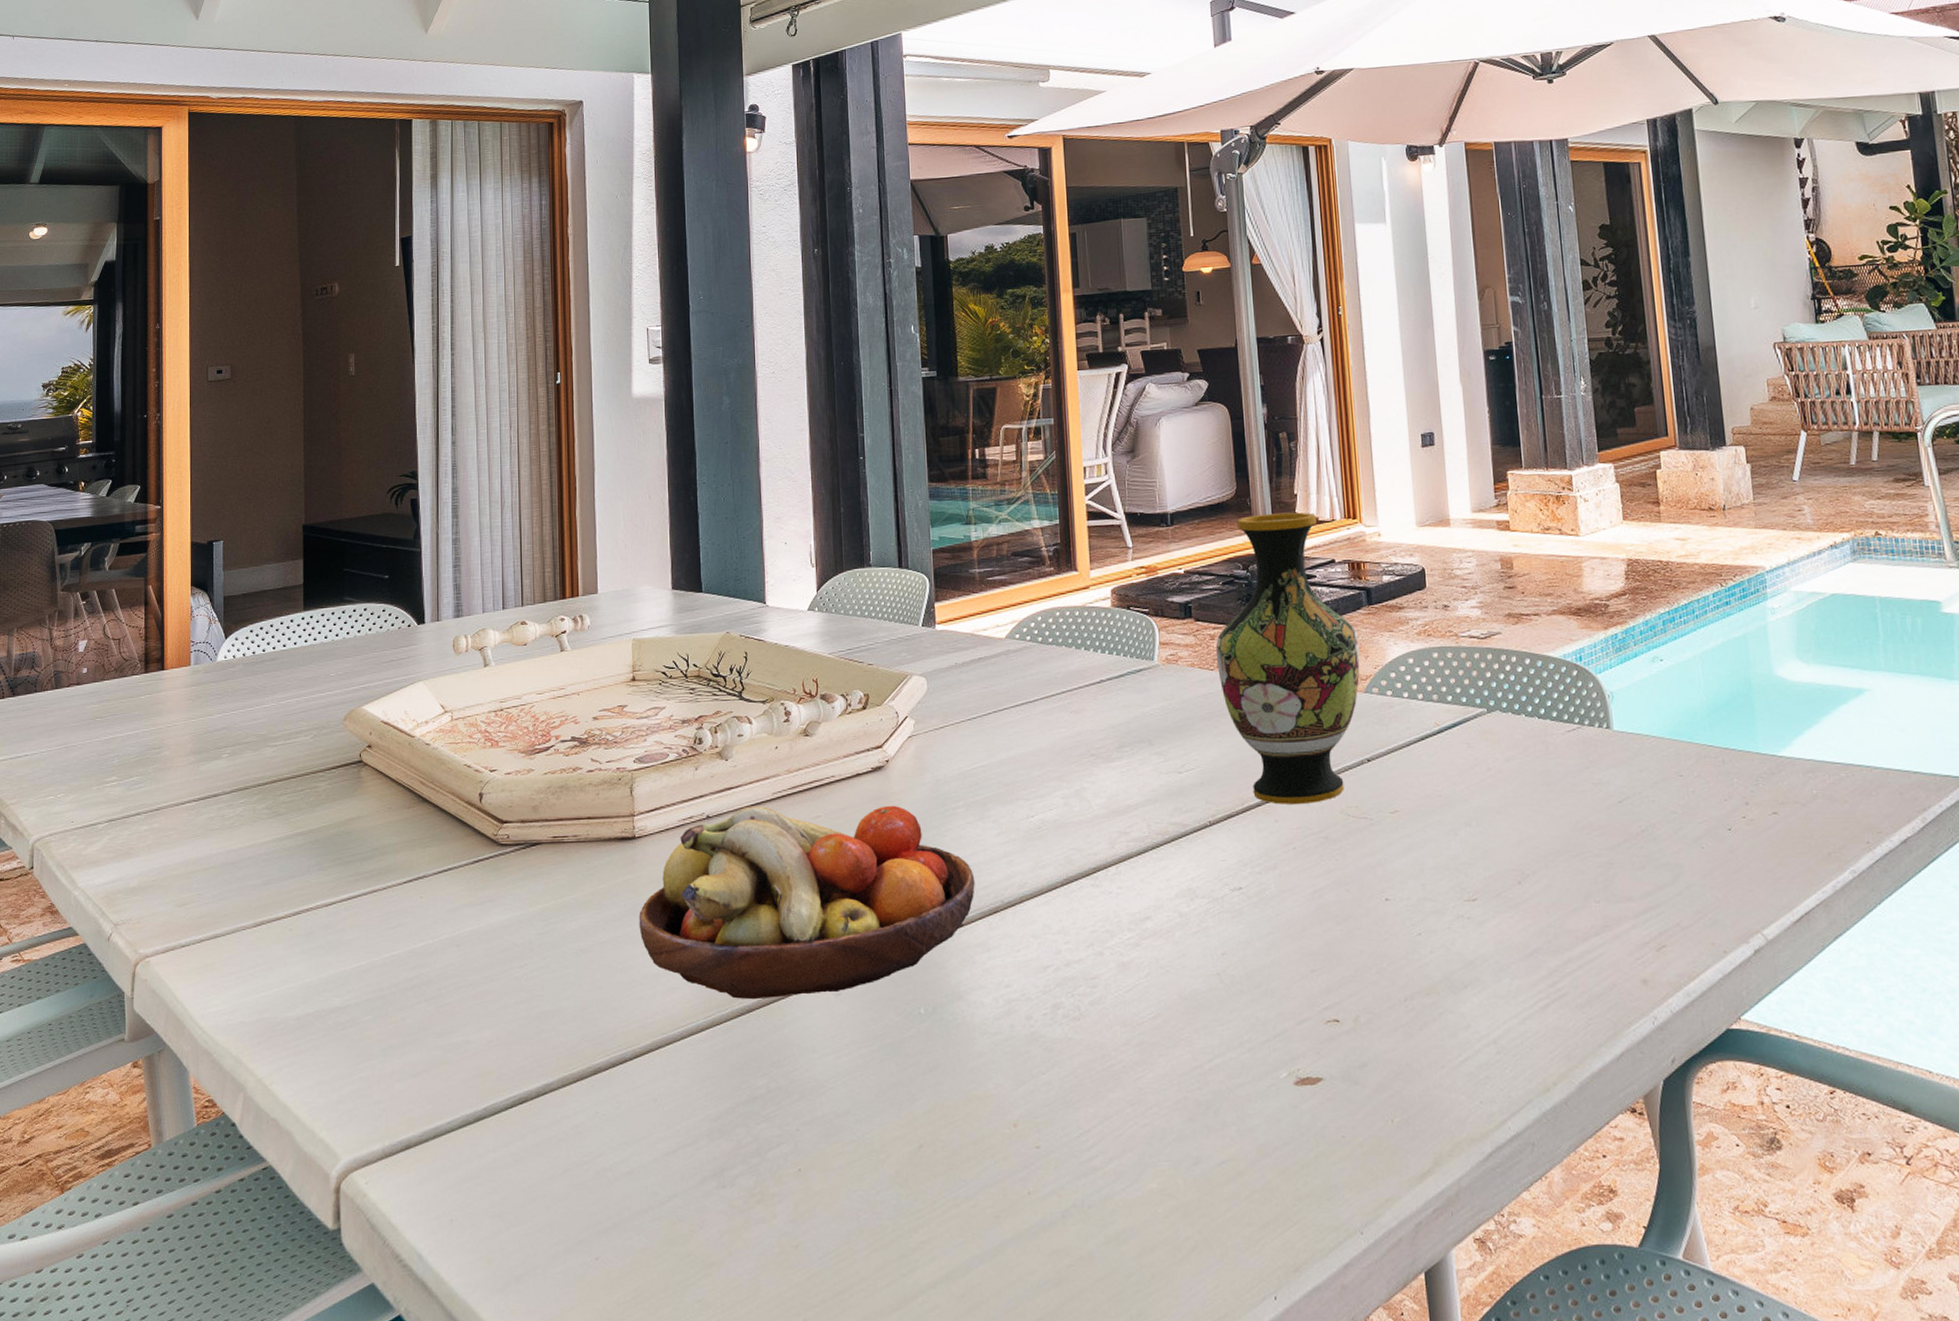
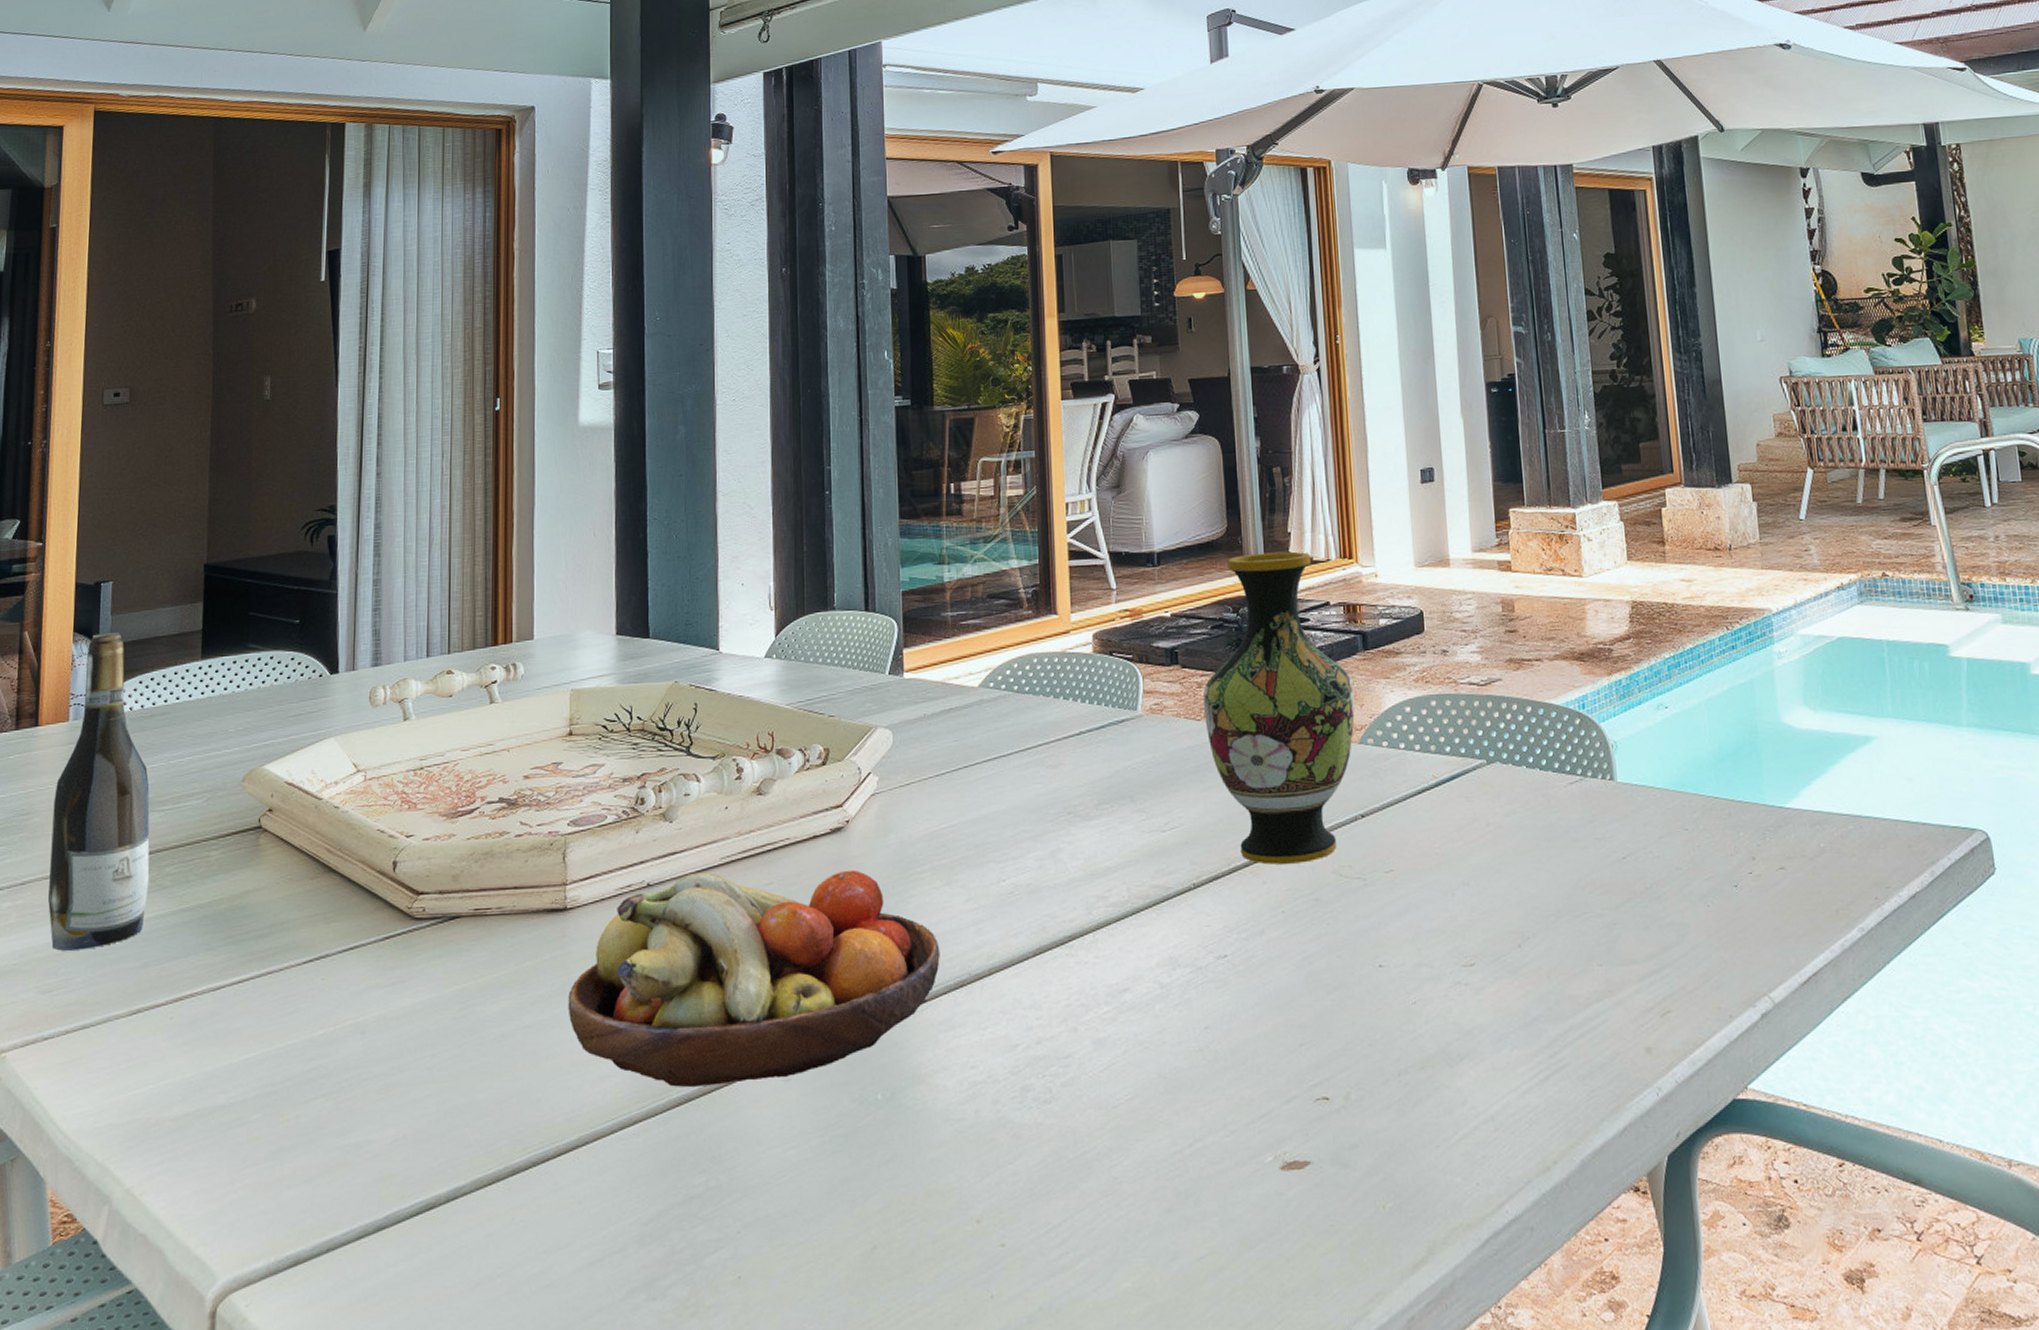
wine bottle: none [180,587,267,869] -> present [48,633,150,951]

